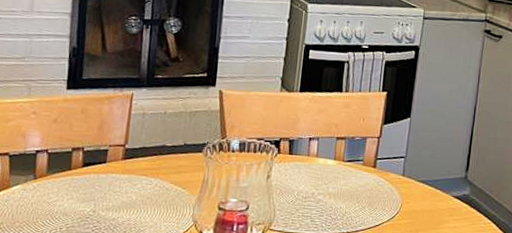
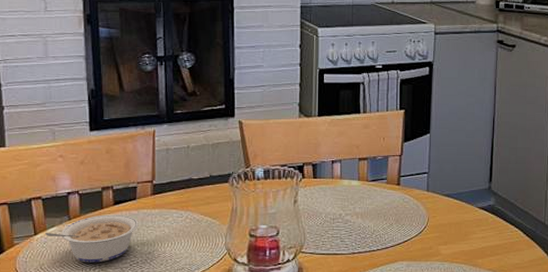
legume: none [8,176,106,226] -> present [45,214,139,263]

